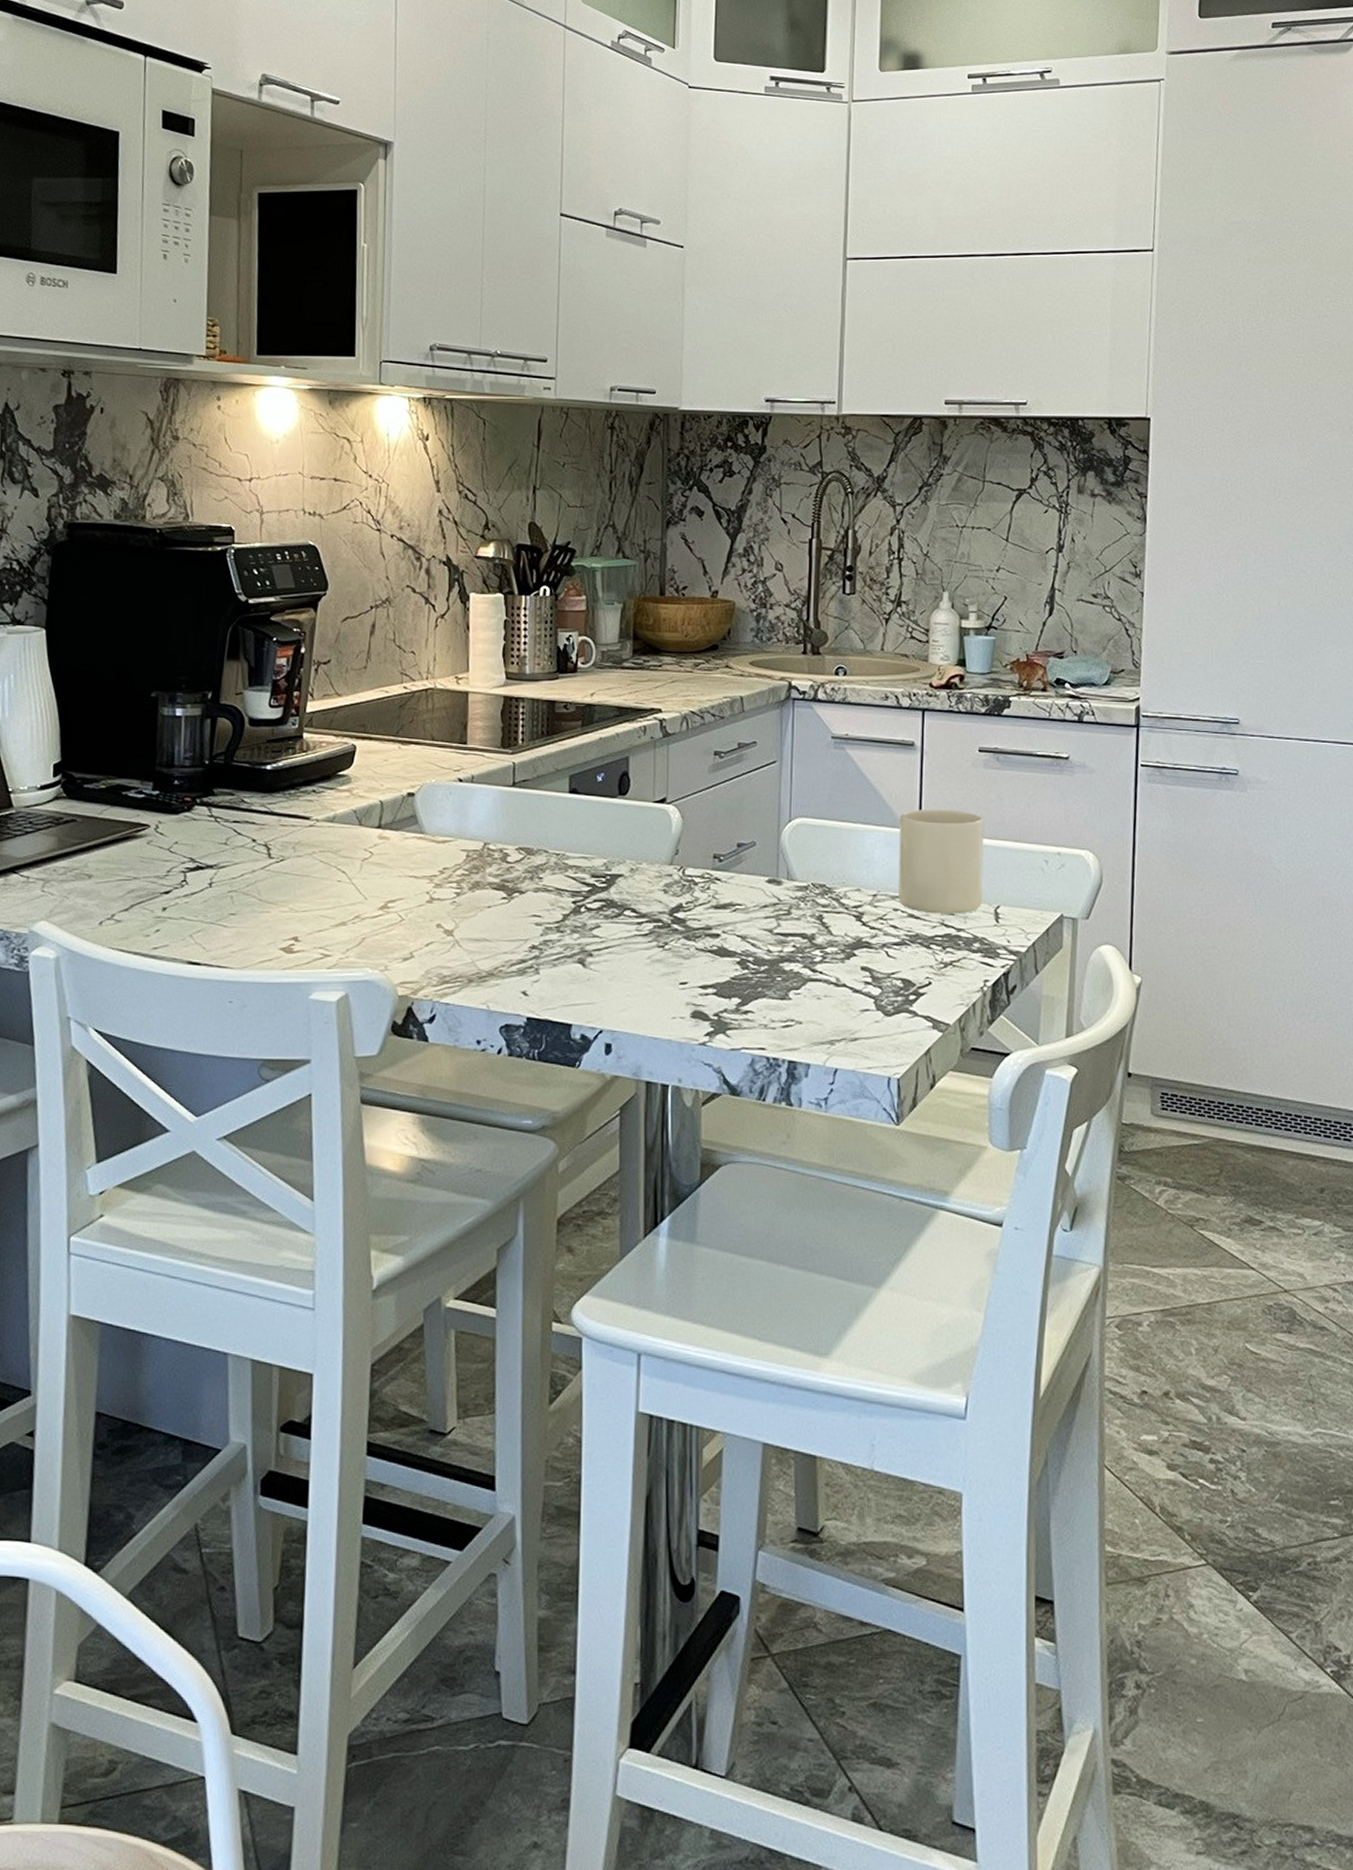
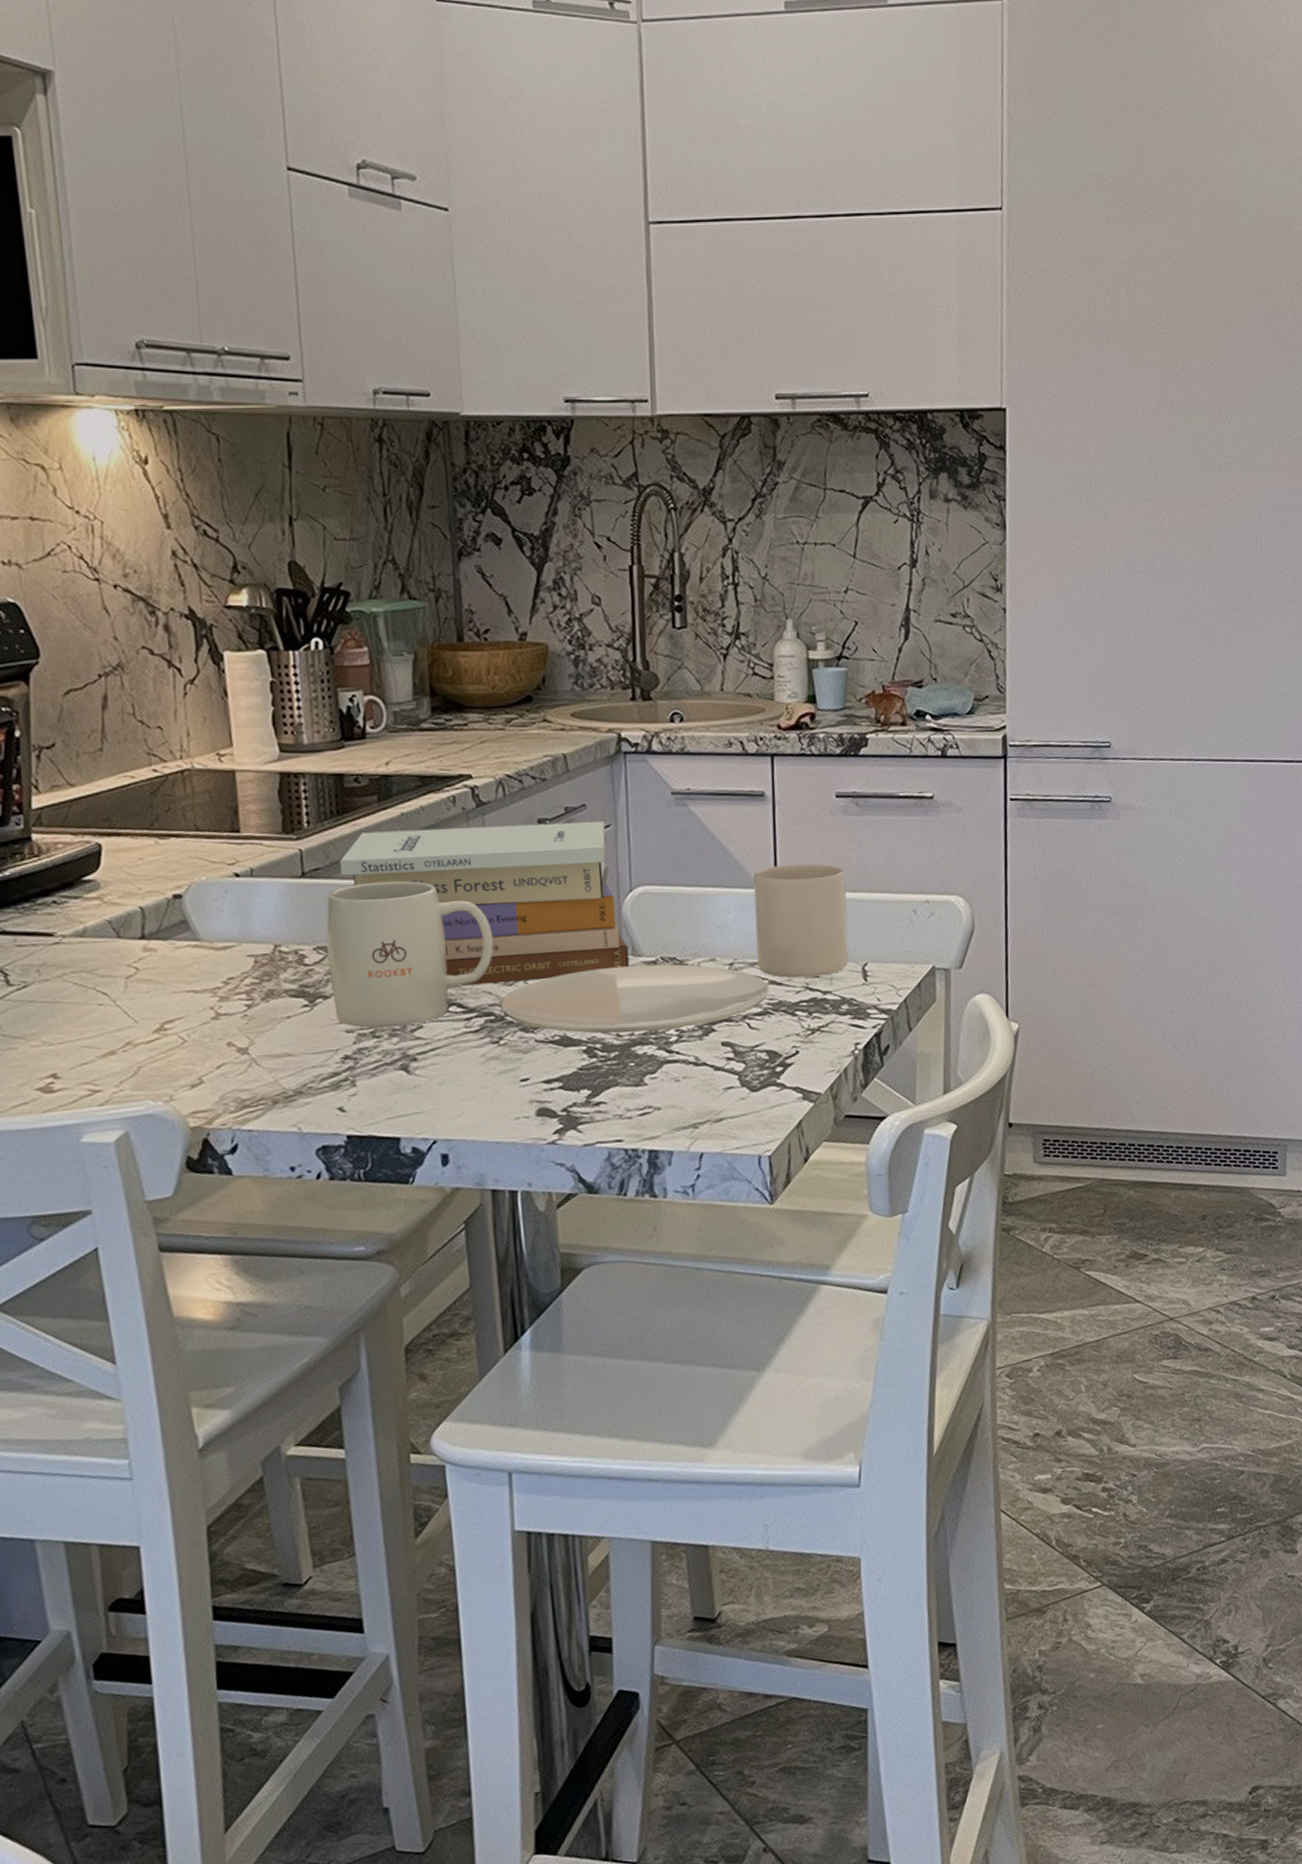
mug: none [526,795,668,925] -> present [325,880,494,1029]
books: none [545,752,784,894] -> present [340,820,629,986]
plate: none [668,888,908,951] -> present [500,964,769,1034]

